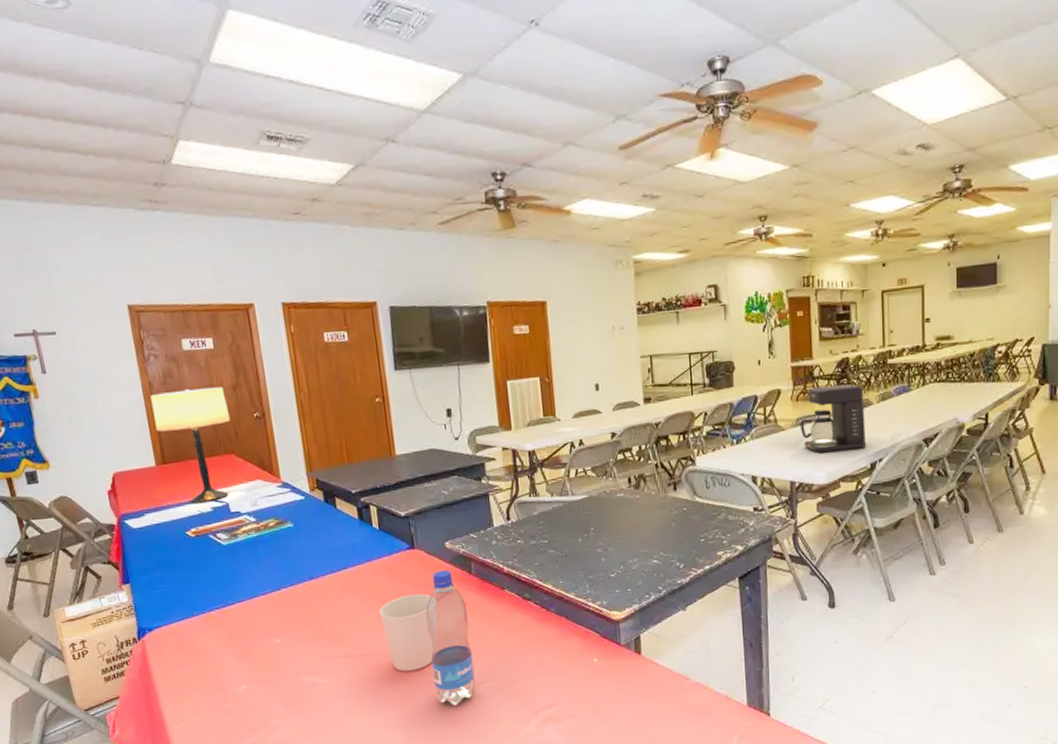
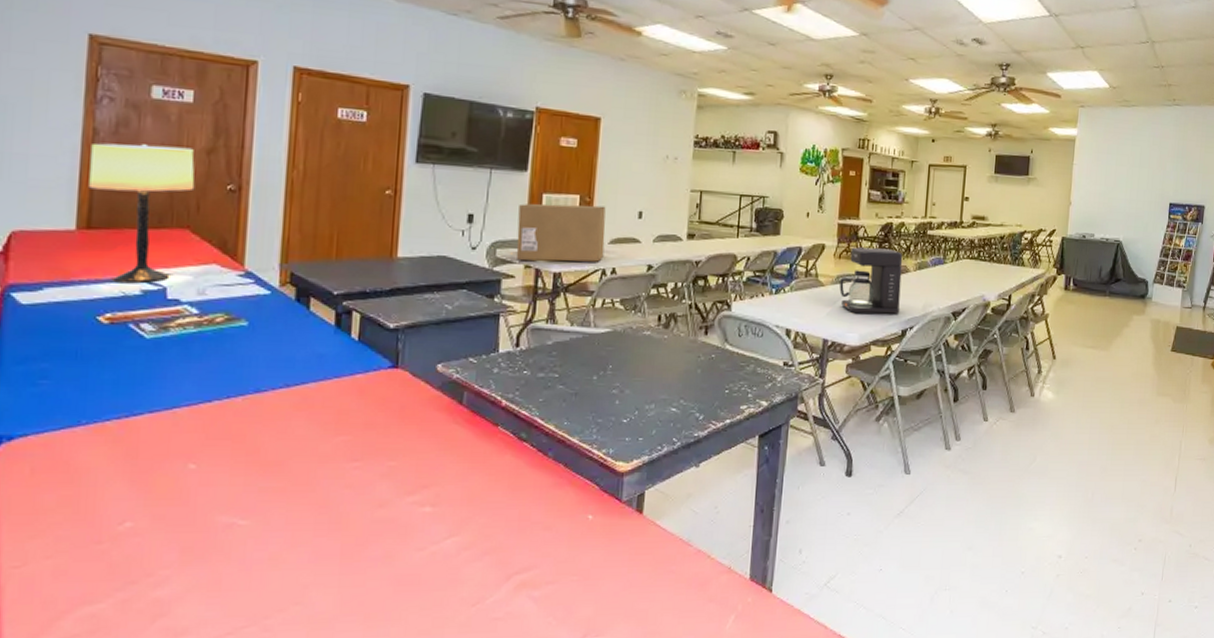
dixie cup: present [379,593,433,672] -> none [337,422,408,516]
bottle: present [425,570,476,707] -> none [389,397,449,564]
box: none [488,384,570,445] -> present [516,203,606,262]

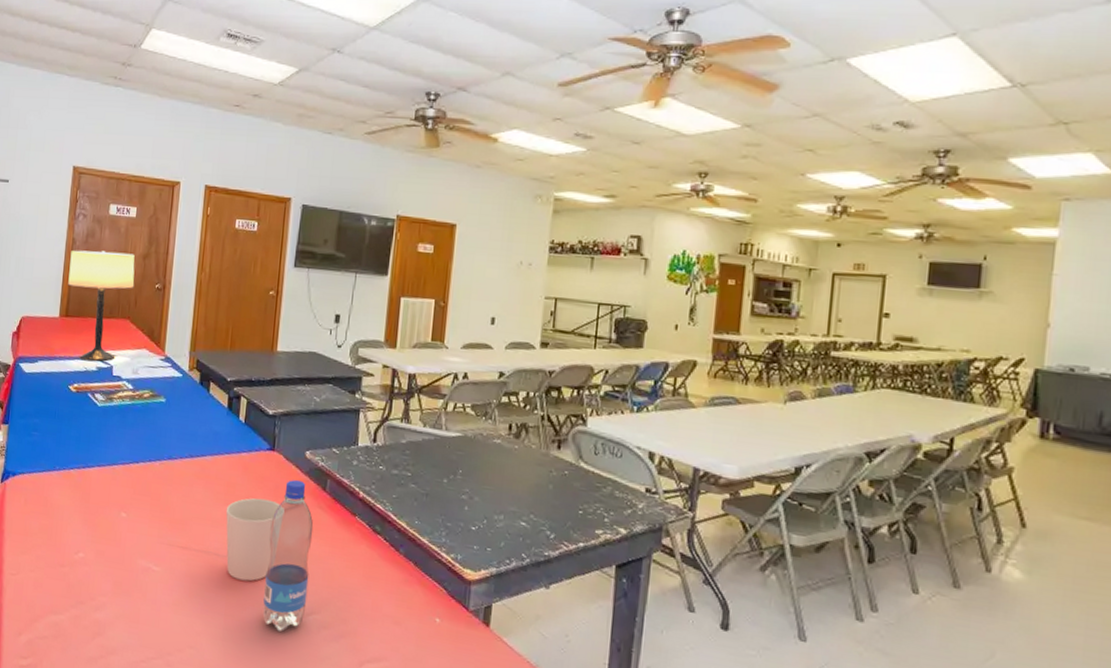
dixie cup: none [337,422,408,516] -> present [225,498,281,582]
bottle: none [389,397,449,564] -> present [262,480,314,633]
box: present [516,203,606,262] -> none [376,306,459,366]
coffee maker: present [839,247,903,314] -> none [714,366,797,448]

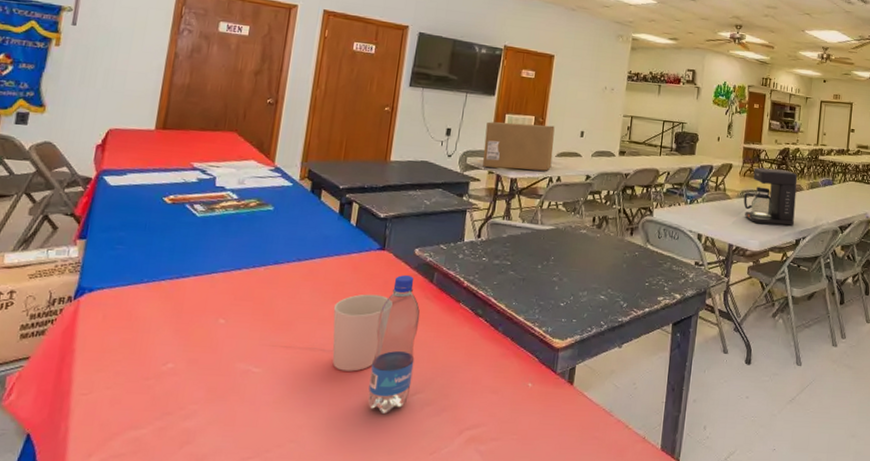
table lamp: present [68,250,135,363] -> none [167,64,245,174]
box: none [376,306,459,366] -> present [483,121,555,171]
coffee maker: none [714,366,797,448] -> present [743,167,798,226]

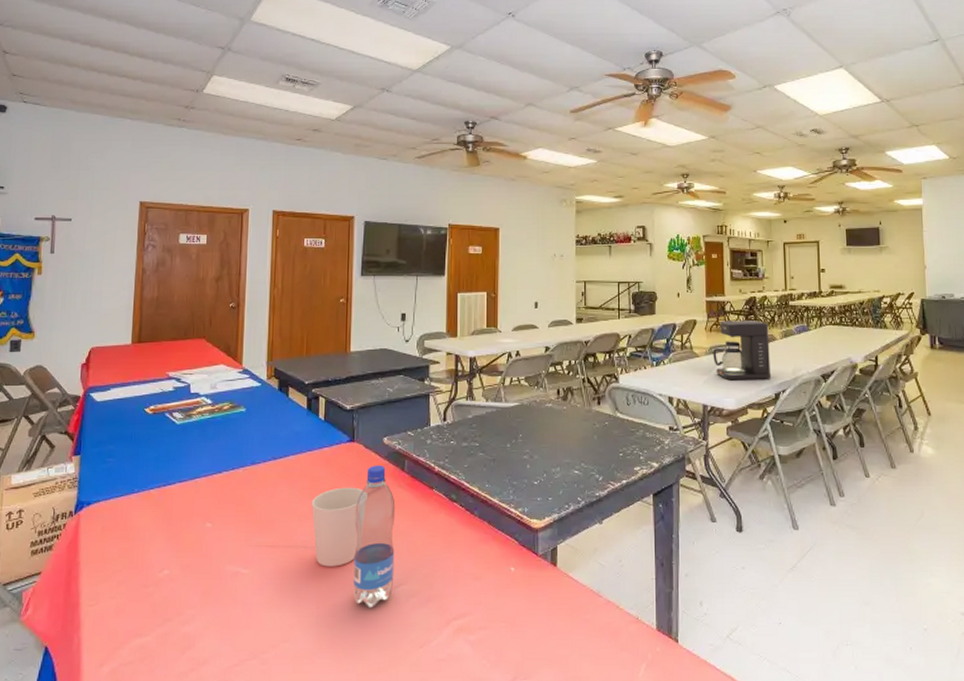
box: present [483,121,555,171] -> none [439,300,509,349]

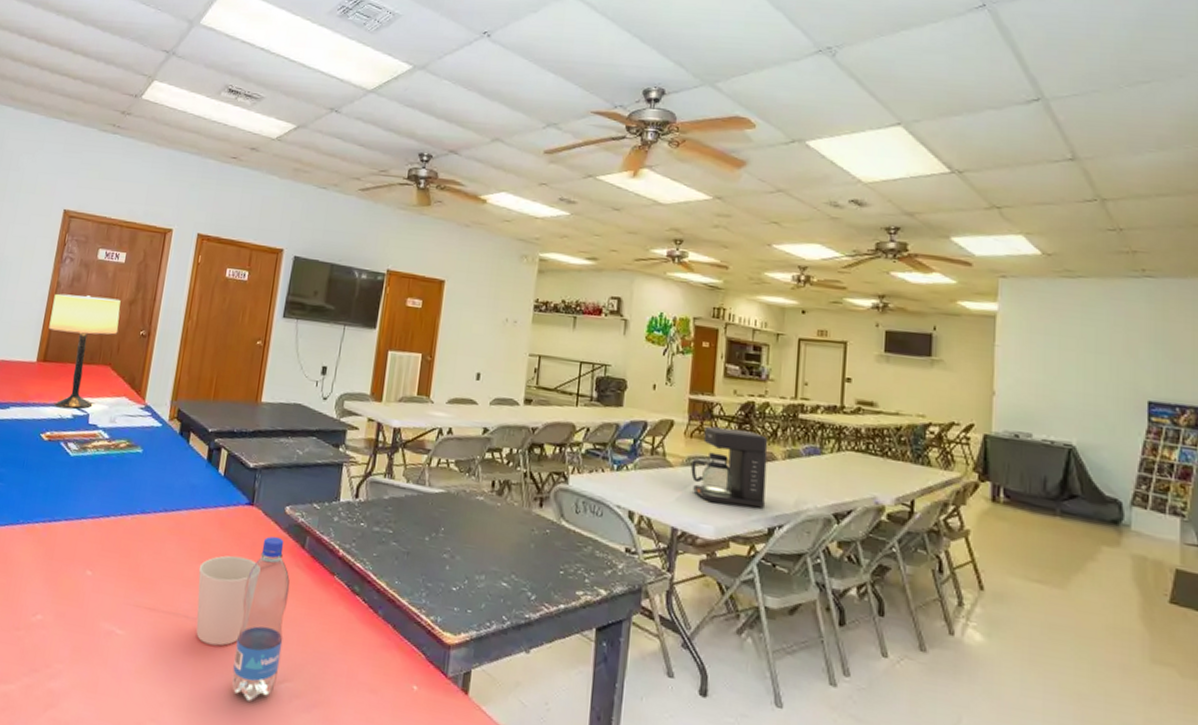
table lamp: none [139,276,208,383] -> present [48,293,121,410]

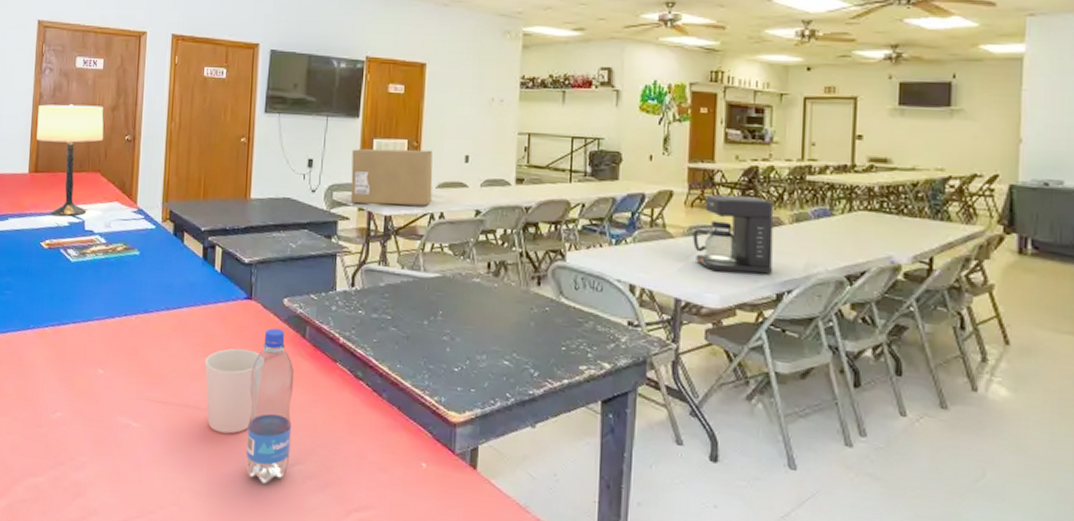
box: none [361,359,446,421] -> present [350,148,433,206]

